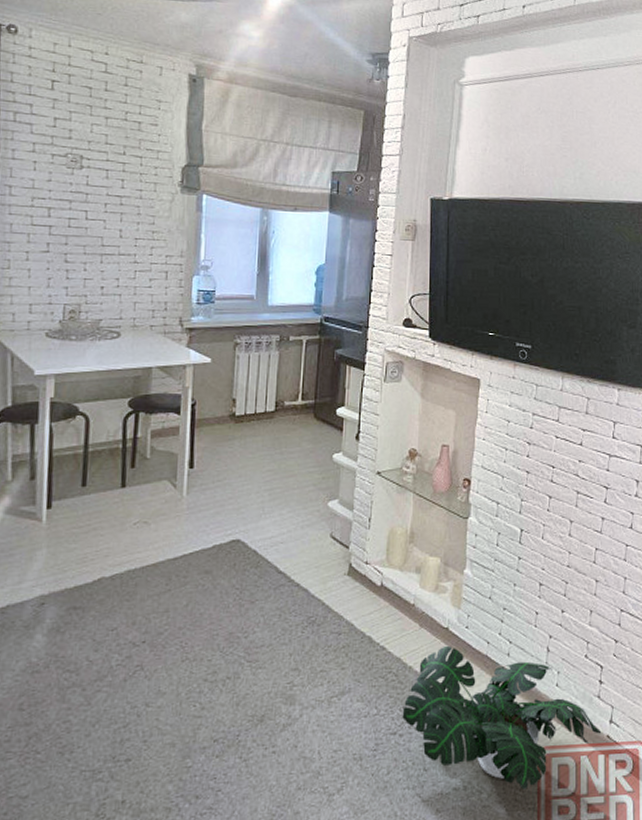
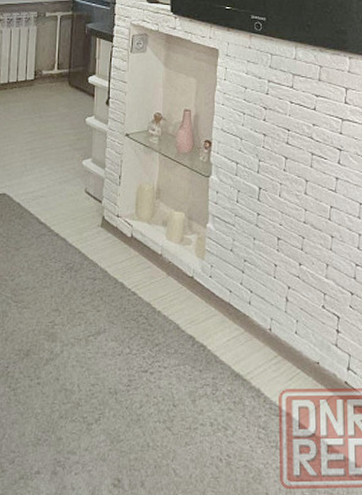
potted plant: present [402,645,602,790] -> none [153,292,340,428]

